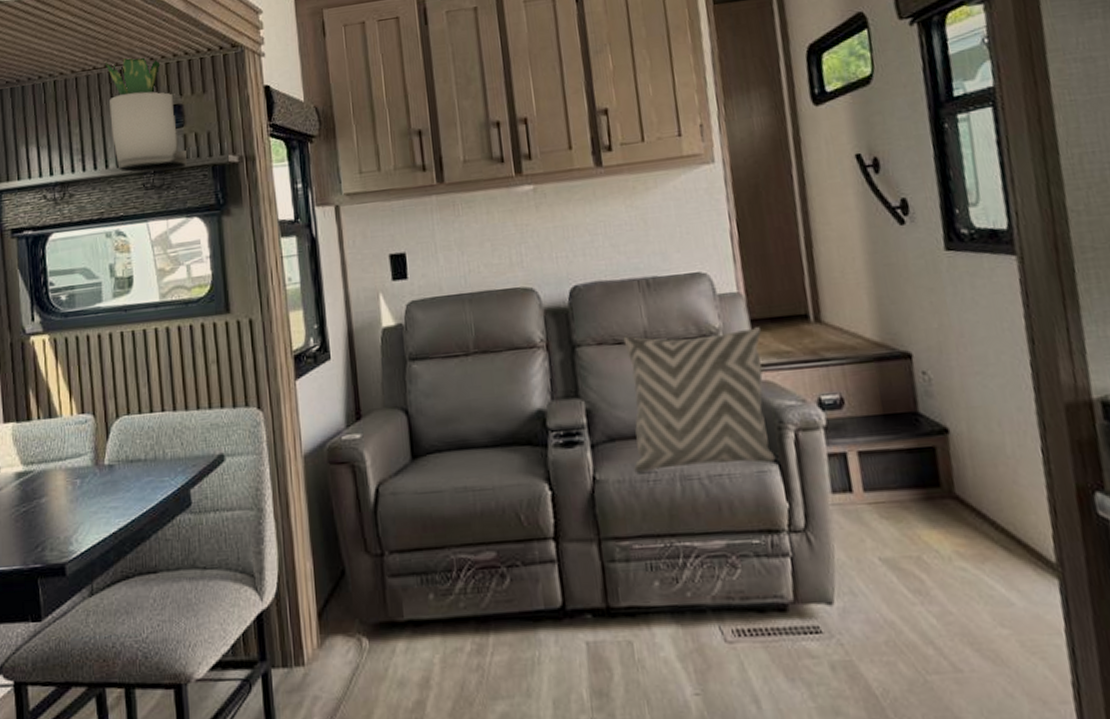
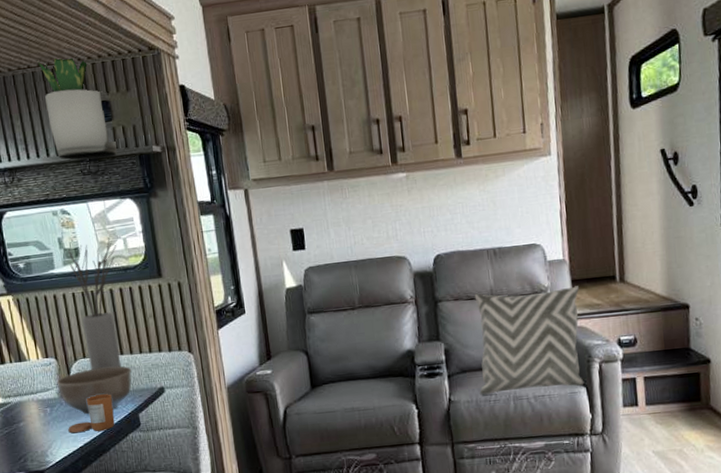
bowl: none [91,425,185,488] -> present [56,366,132,414]
candle: none [100,462,160,514] -> present [68,394,115,434]
vase: none [119,264,179,430] -> present [68,237,122,370]

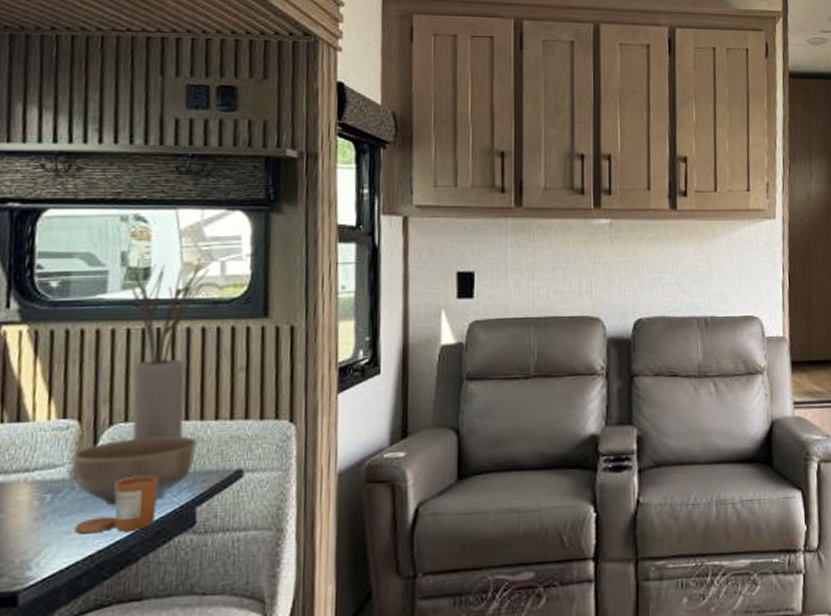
planter: present [36,58,117,161] -> none [141,23,237,157]
pillow: present [474,286,584,395] -> none [676,369,800,497]

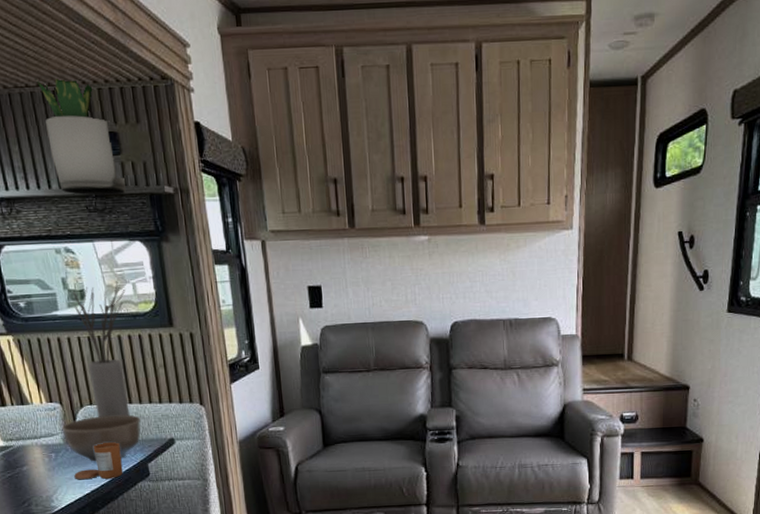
planter: none [141,23,237,157] -> present [35,79,126,196]

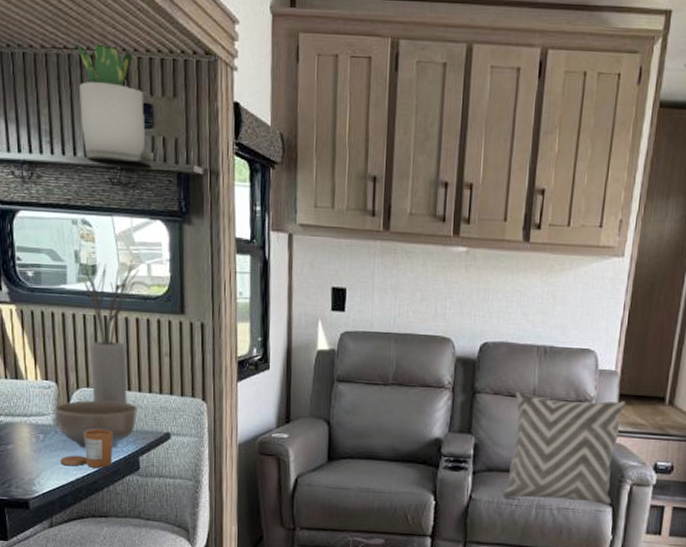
pillow: none [487,361,589,462] -> present [503,391,626,505]

